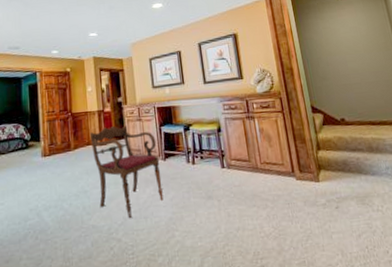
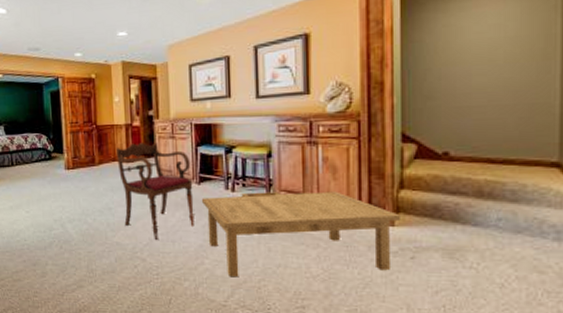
coffee table: none [167,156,324,247] -> present [201,191,402,278]

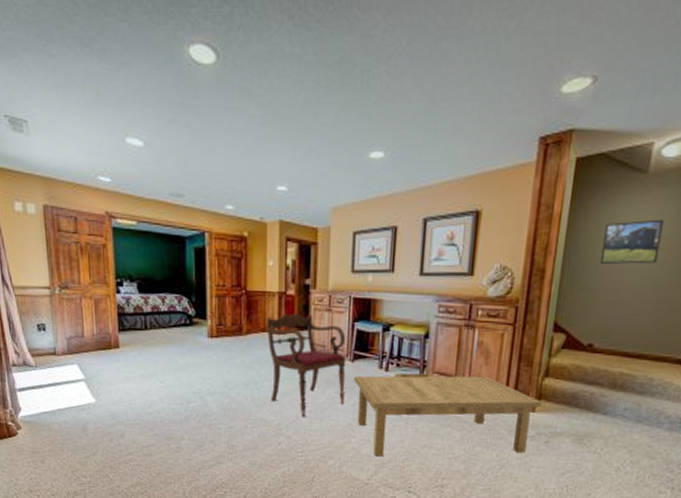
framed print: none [441,21,508,72] -> present [599,219,665,265]

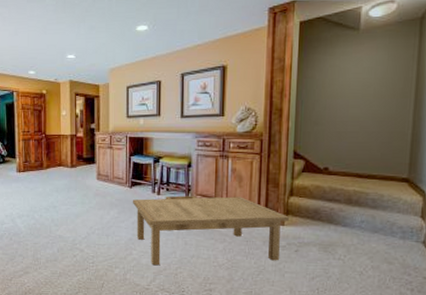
armchair: present [266,313,347,417] -> none [61,151,126,234]
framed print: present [599,219,665,265] -> none [327,65,378,104]

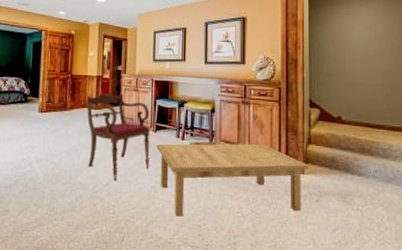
armchair: none [61,151,126,234] -> present [86,93,150,180]

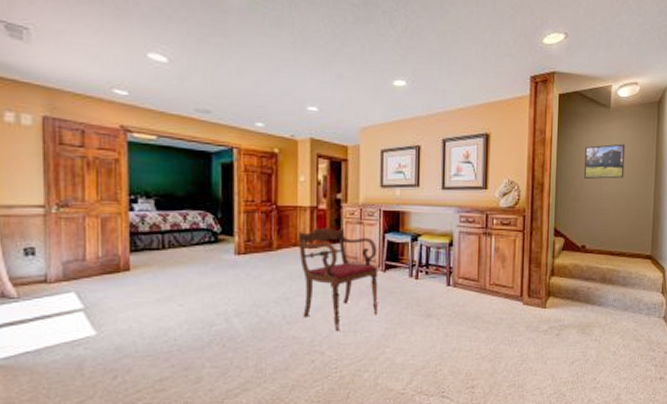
coffee table: present [156,141,310,217] -> none [385,278,551,365]
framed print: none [335,24,377,57] -> present [583,143,626,180]

